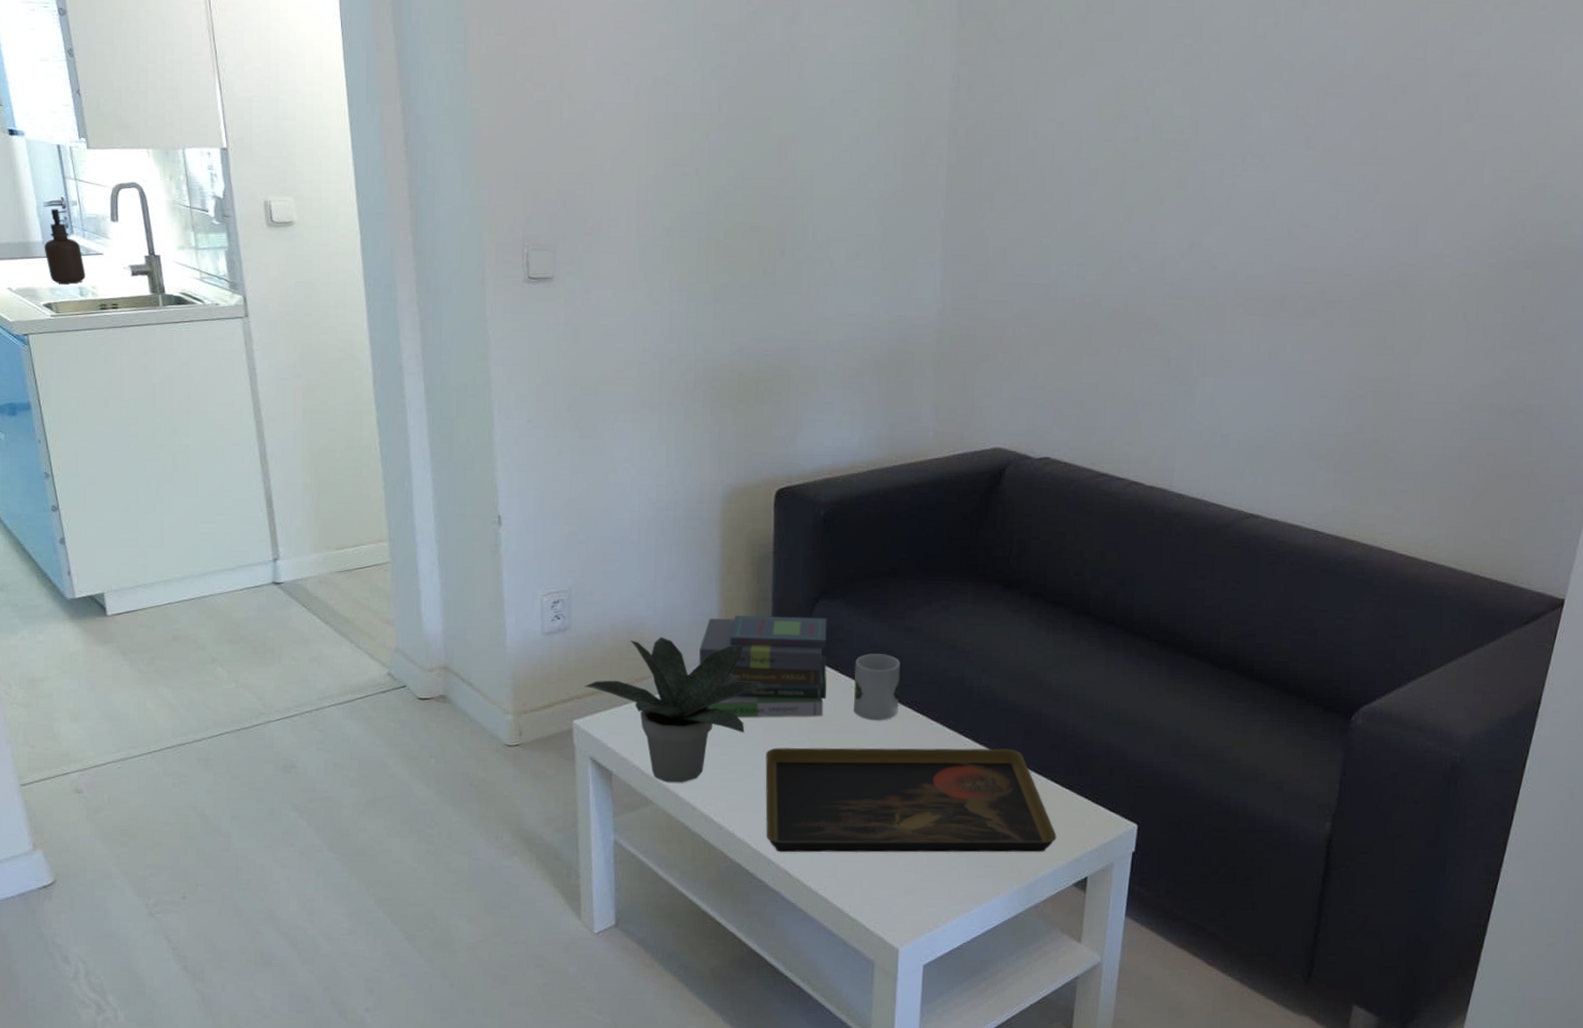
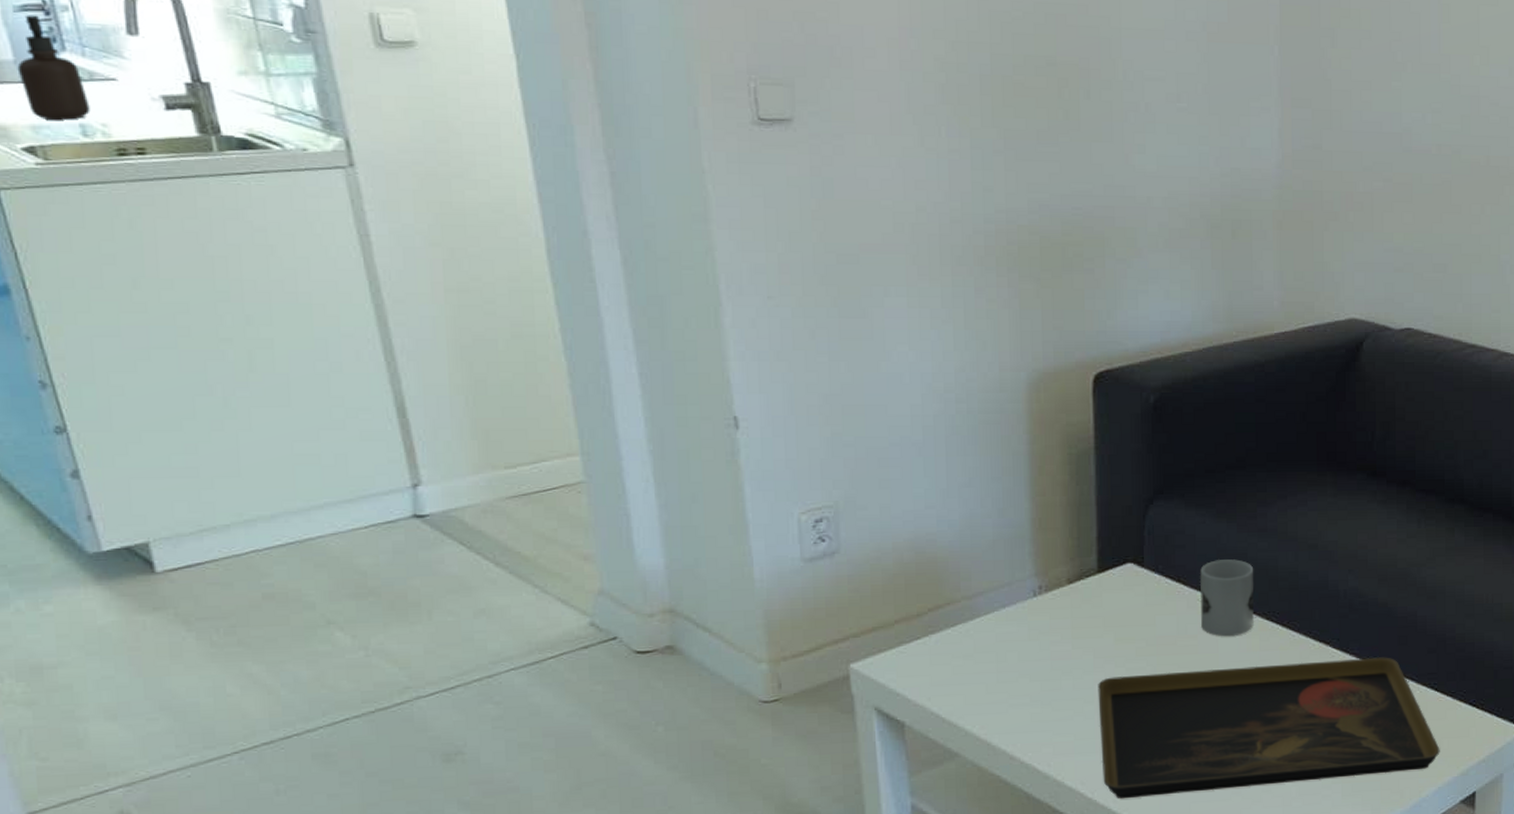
potted plant: present [584,636,769,783] -> none [862,554,1097,730]
books: present [692,615,828,718] -> none [1001,521,1168,645]

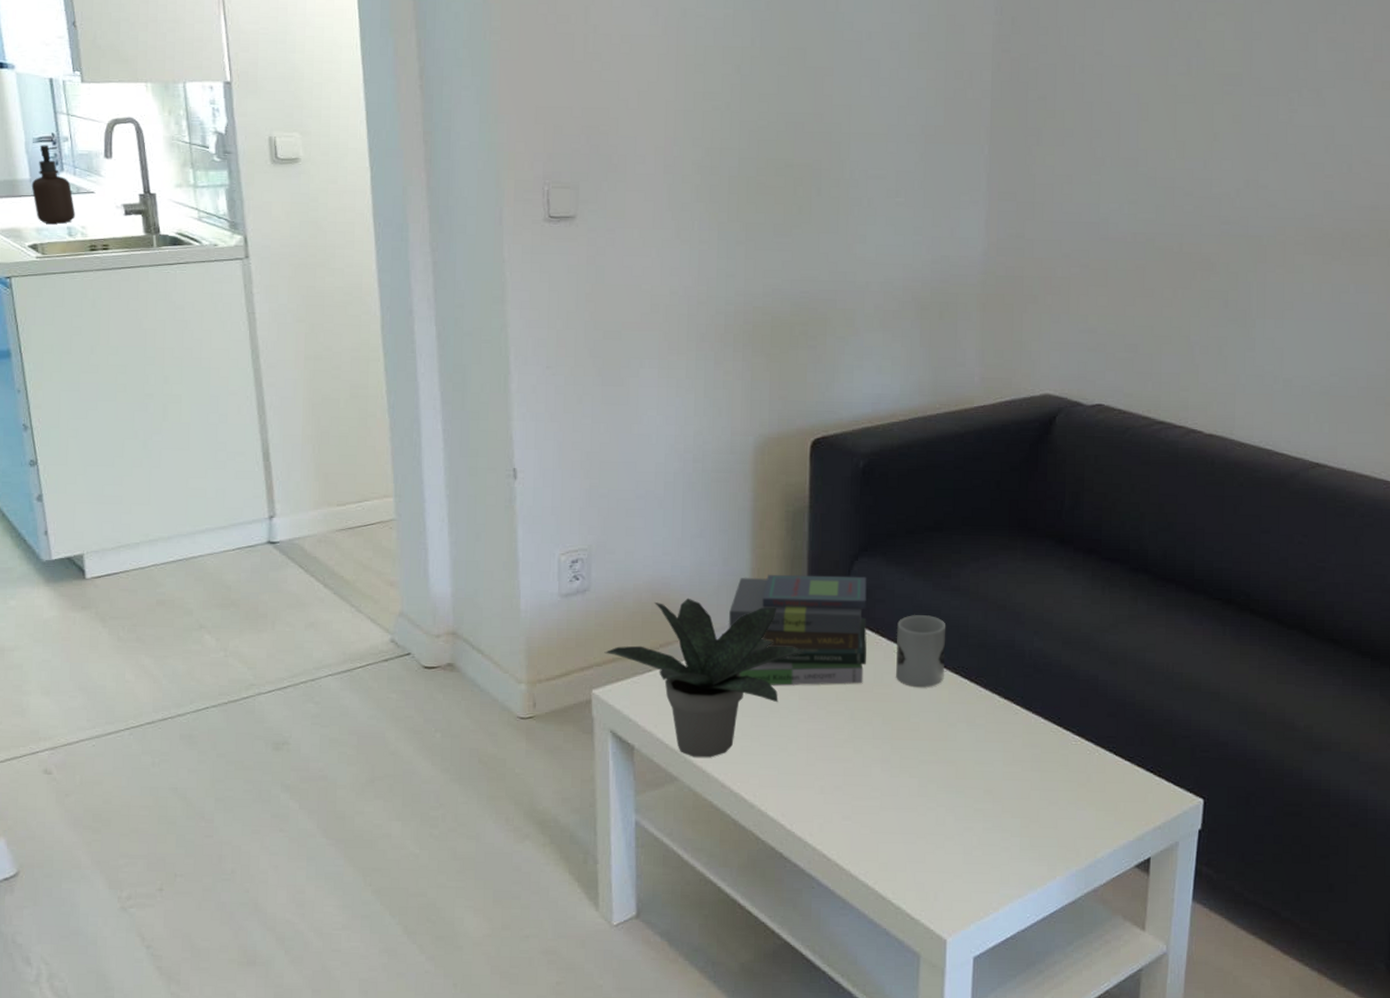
potted plant: none [862,554,1097,730] -> present [604,597,804,758]
books: none [1001,521,1168,645] -> present [722,574,868,686]
decorative tray: present [1098,657,1440,798] -> none [800,717,1117,833]

